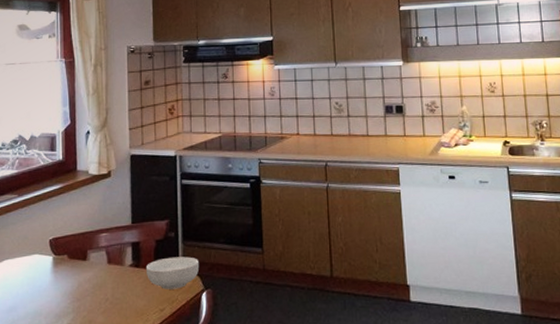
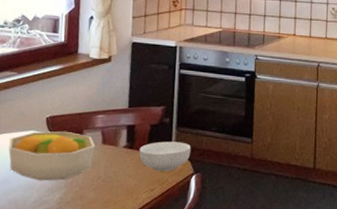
fruit bowl: none [14,252,101,307] -> present [9,131,96,181]

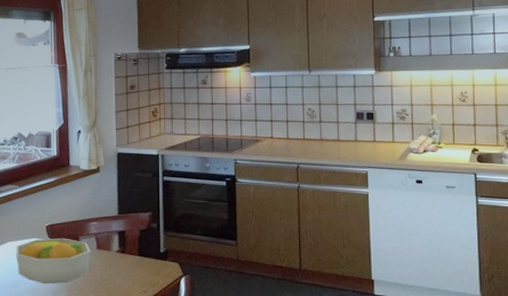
cereal bowl: present [139,141,191,172] -> none [130,245,179,274]

